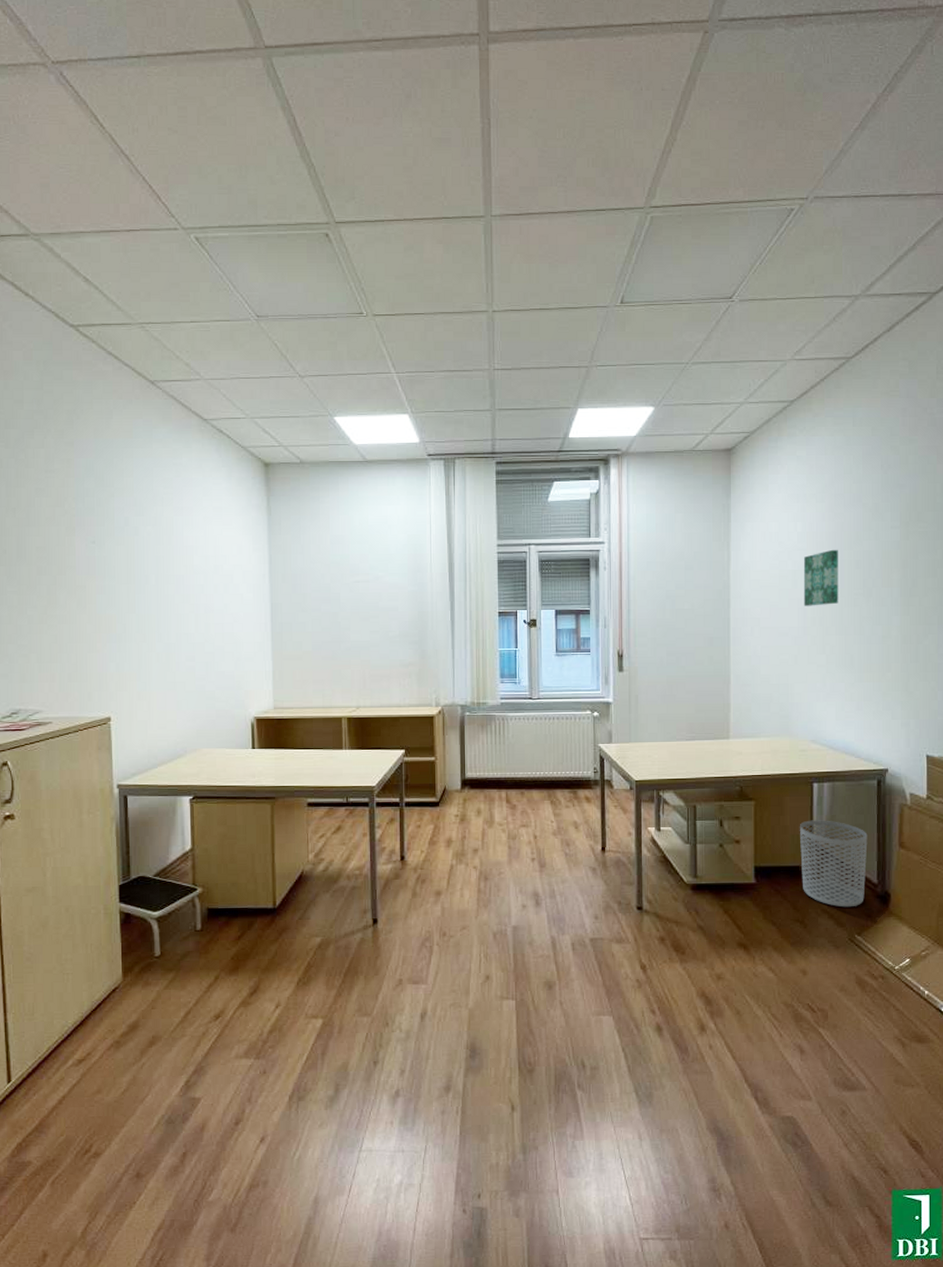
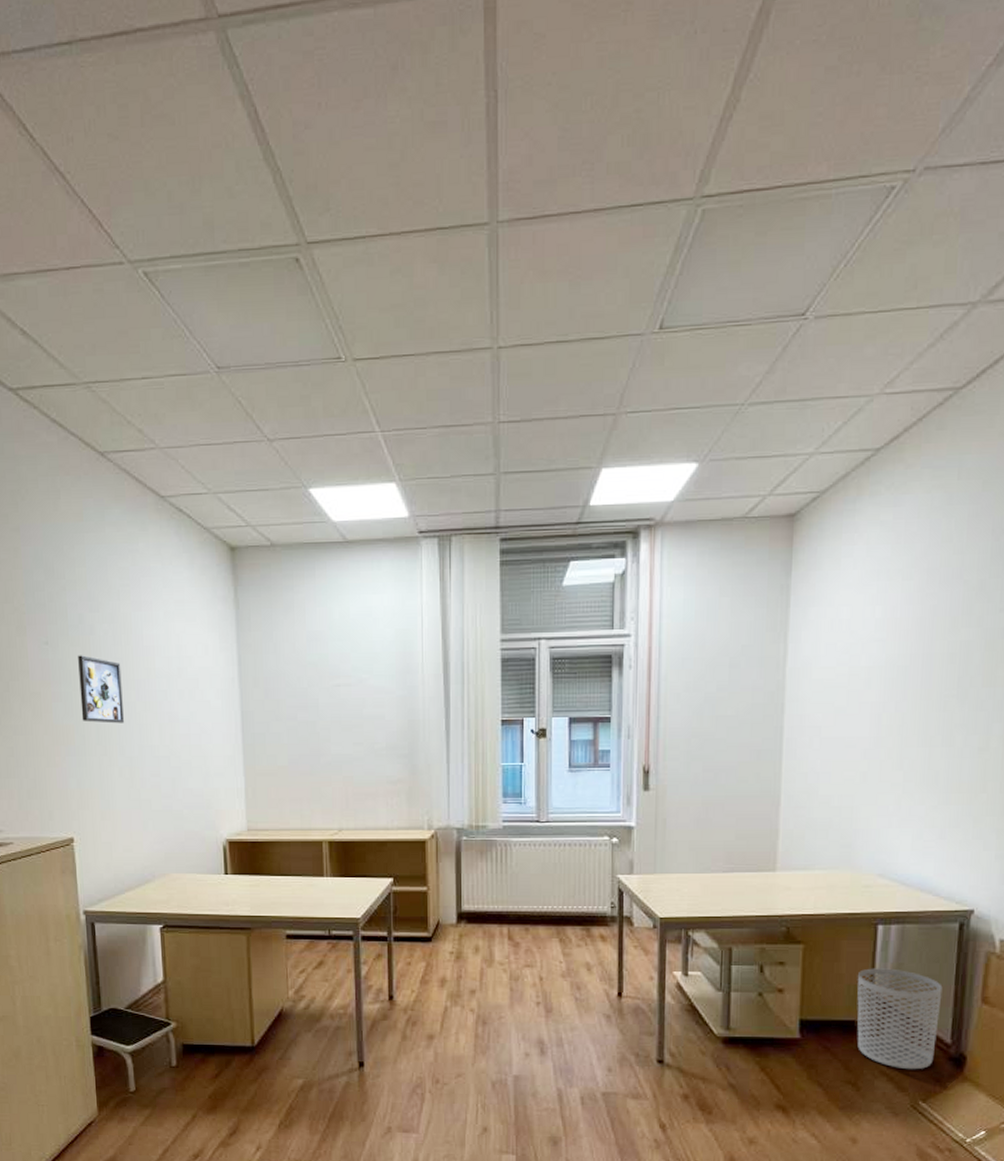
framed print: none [123,553,164,614] -> present [78,655,125,724]
wall art: present [803,549,838,606] -> none [878,639,928,712]

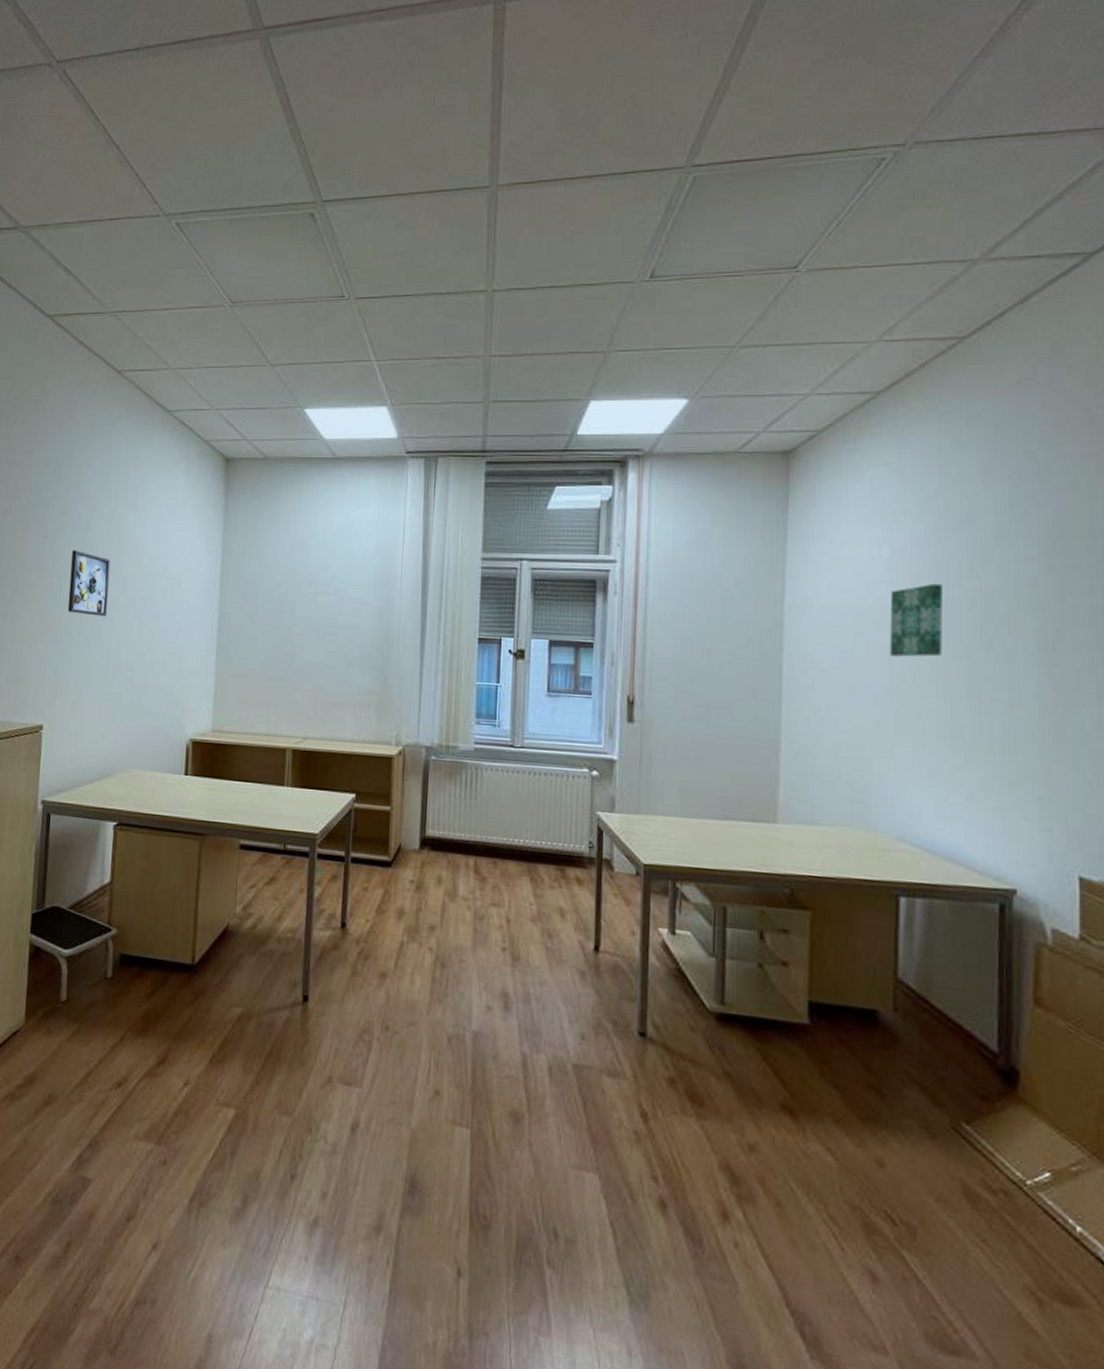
waste bin: present [857,968,943,1070] -> none [878,947,983,1082]
wall art: none [878,639,928,712] -> present [889,583,942,657]

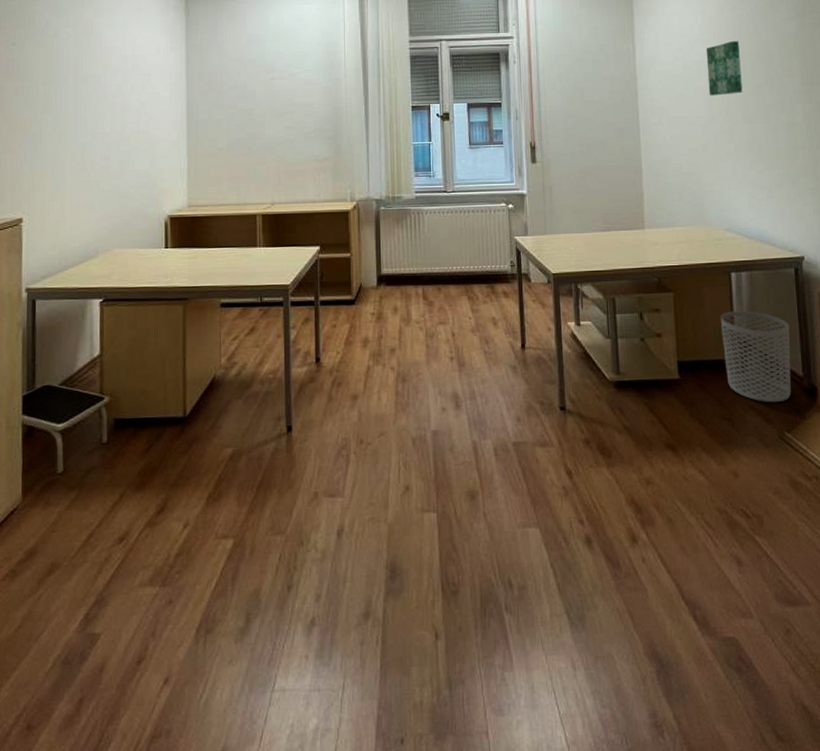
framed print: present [67,550,111,617] -> none [40,54,81,113]
waste bin: none [878,947,983,1082] -> present [721,310,791,403]

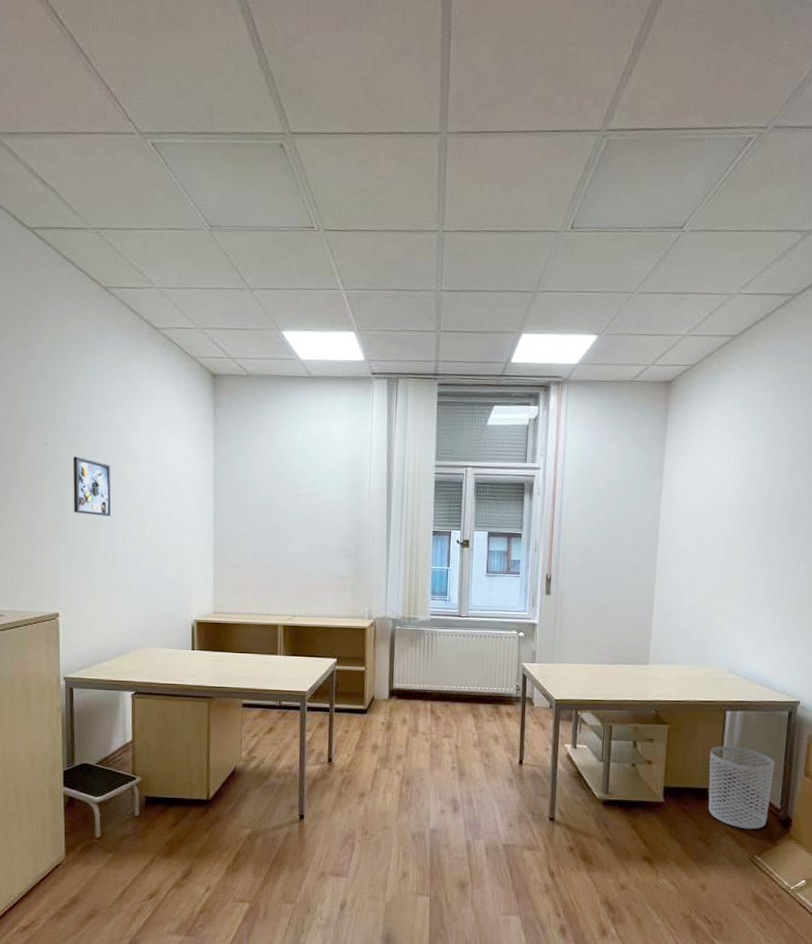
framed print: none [40,54,81,113] -> present [73,456,112,517]
wall art: present [706,40,743,96] -> none [730,486,769,541]

